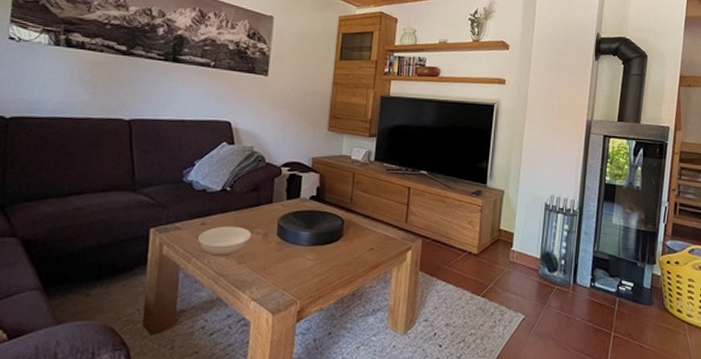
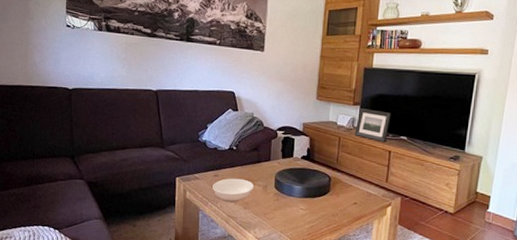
picture frame: none [370,140,411,178] -> present [354,108,392,143]

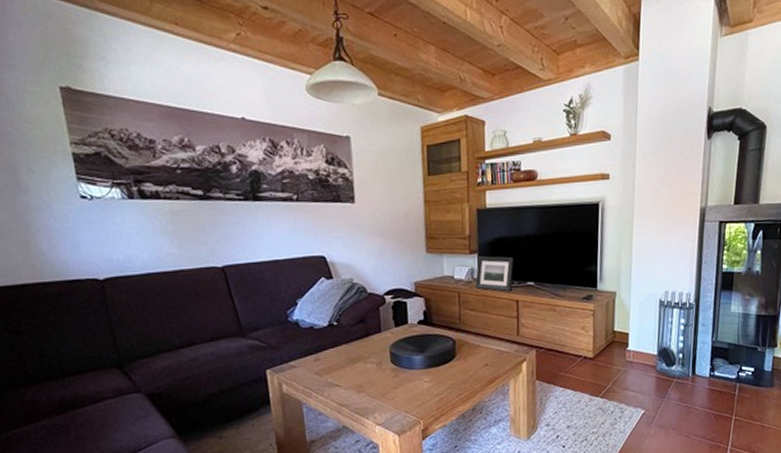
bowl: present [213,178,255,203] -> none [314,358,366,389]

